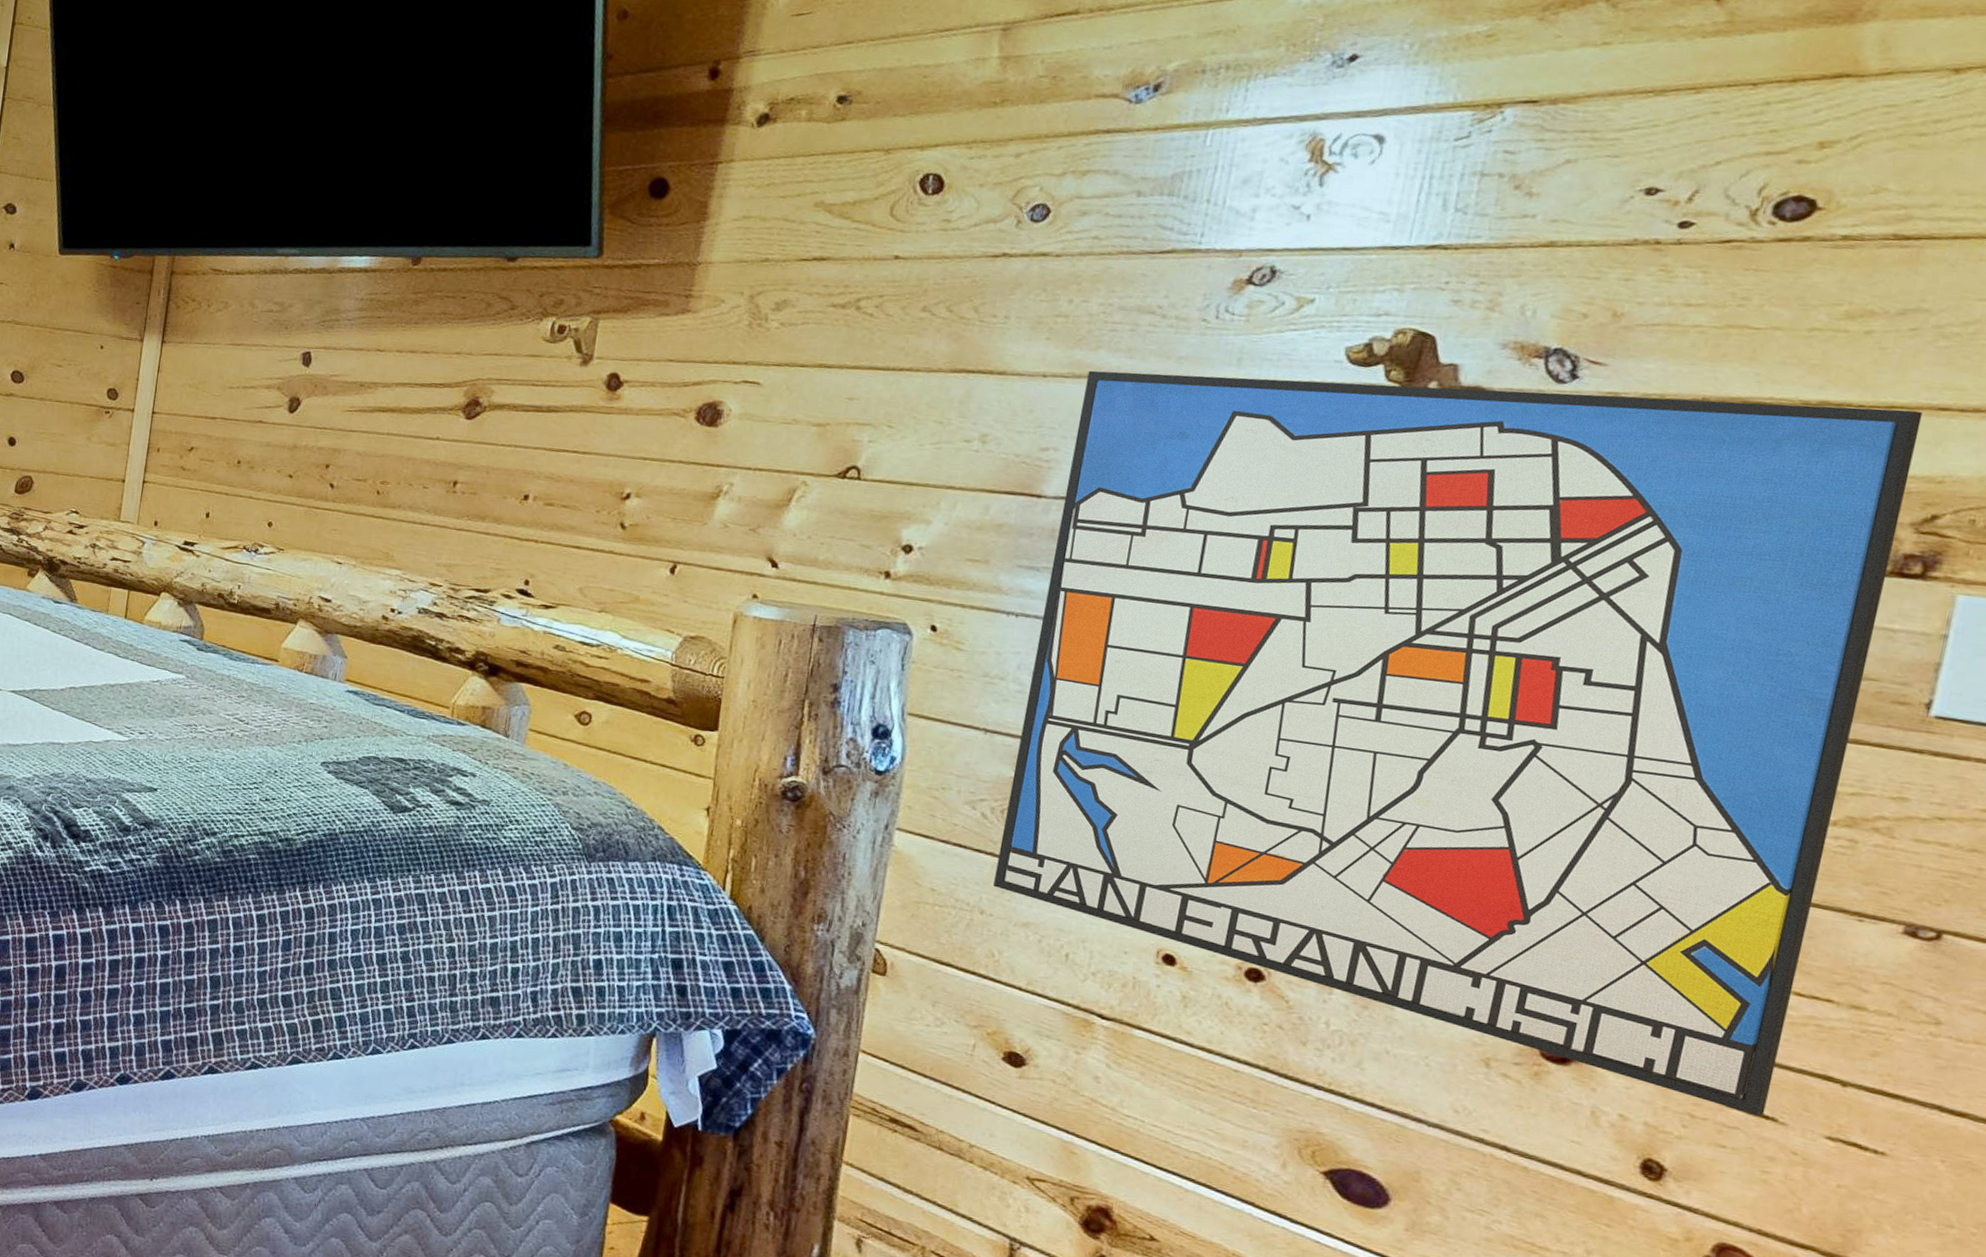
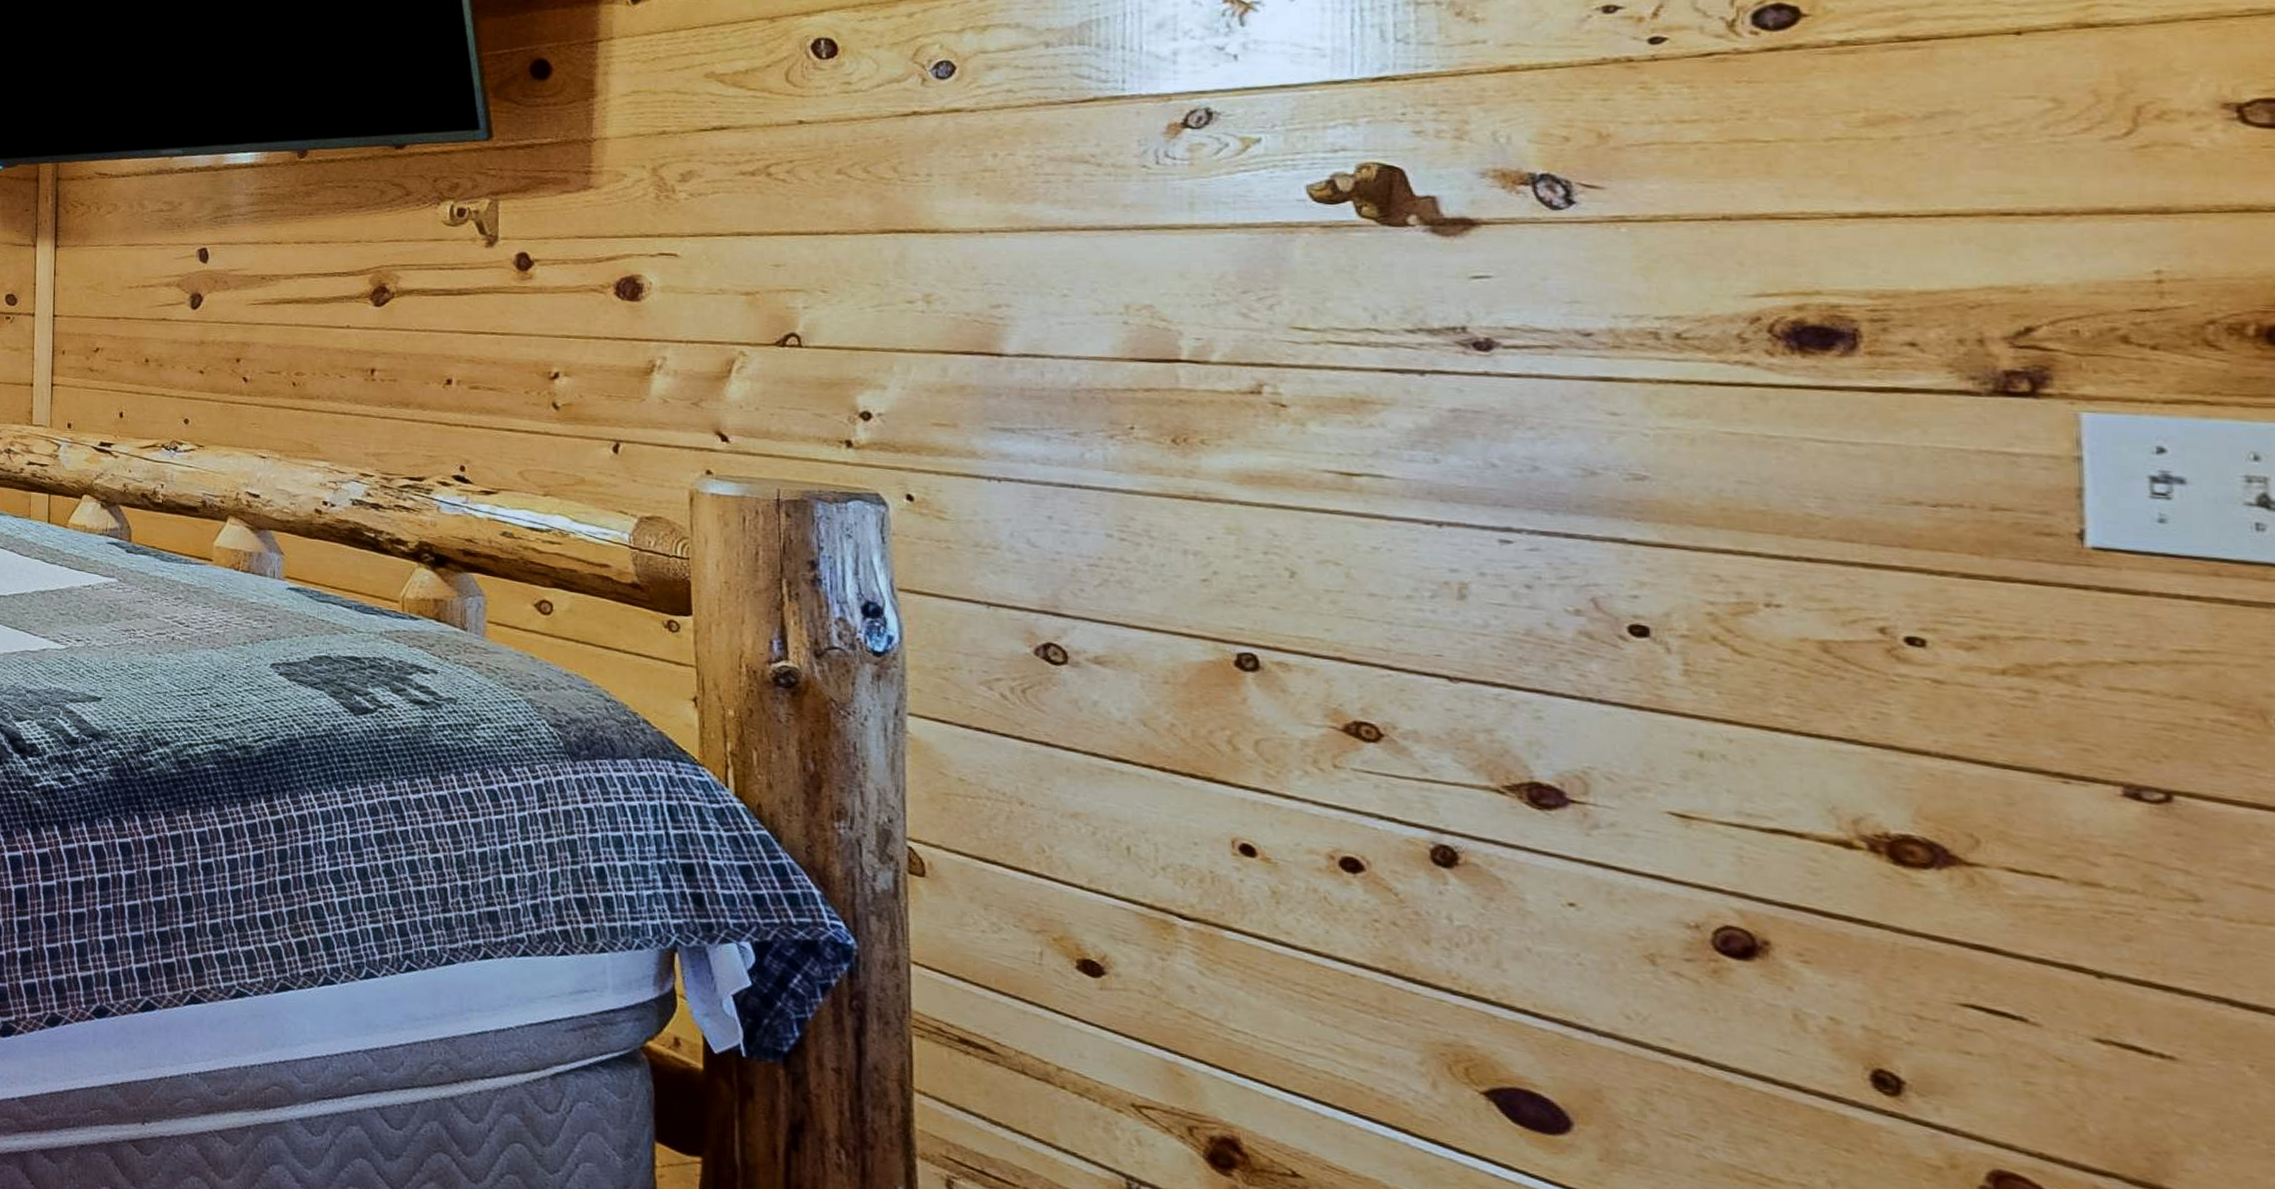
wall art: present [993,370,1923,1116] -> none [1027,217,2009,1015]

